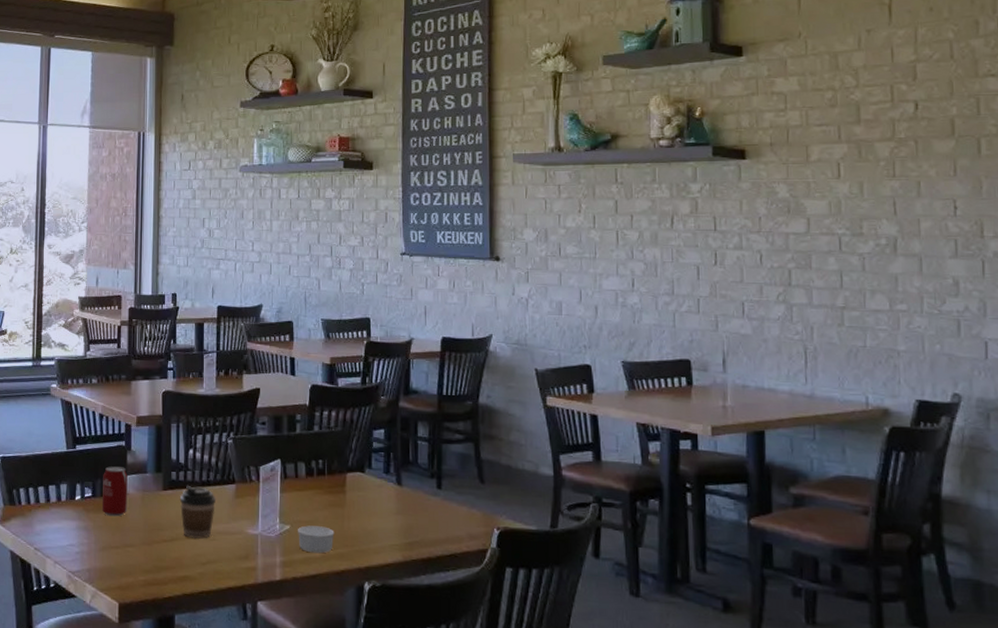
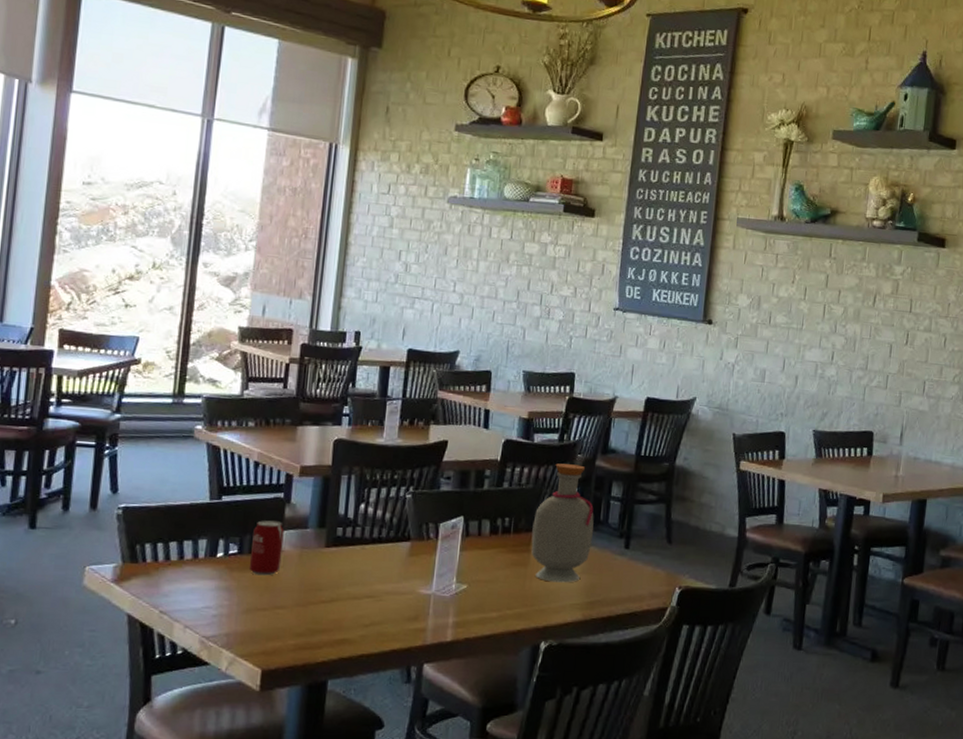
coffee cup: present [179,486,217,540] -> none [344,543,388,600]
ramekin: present [298,525,335,554] -> none [475,585,515,614]
bottle: none [345,406,405,524] -> present [531,463,594,583]

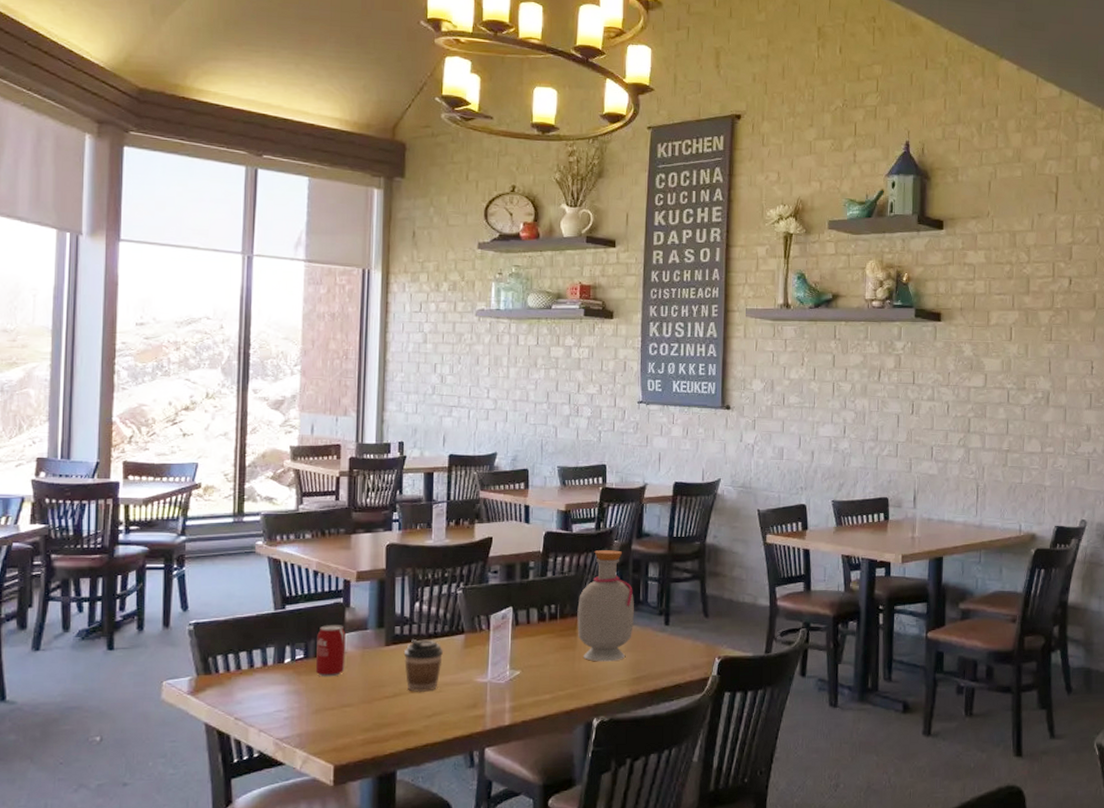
coffee cup: none [344,543,388,600] -> present [403,639,444,693]

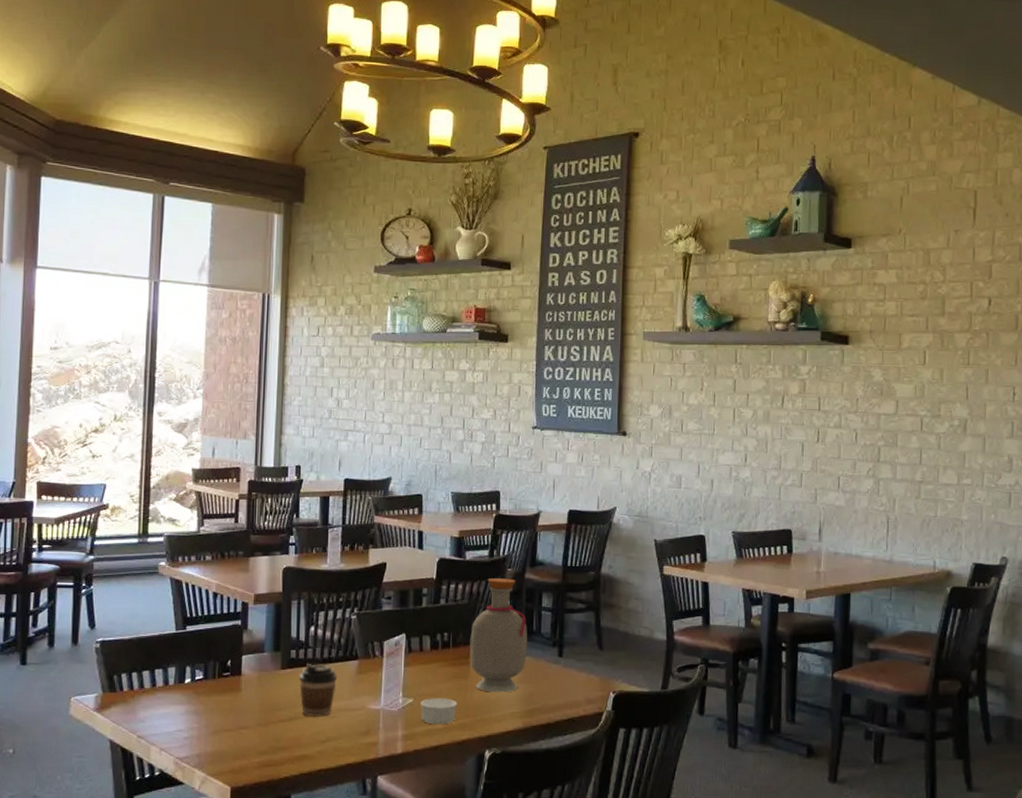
beverage can: present [315,625,346,677] -> none [214,647,243,699]
ramekin: none [528,669,565,696] -> present [421,698,458,725]

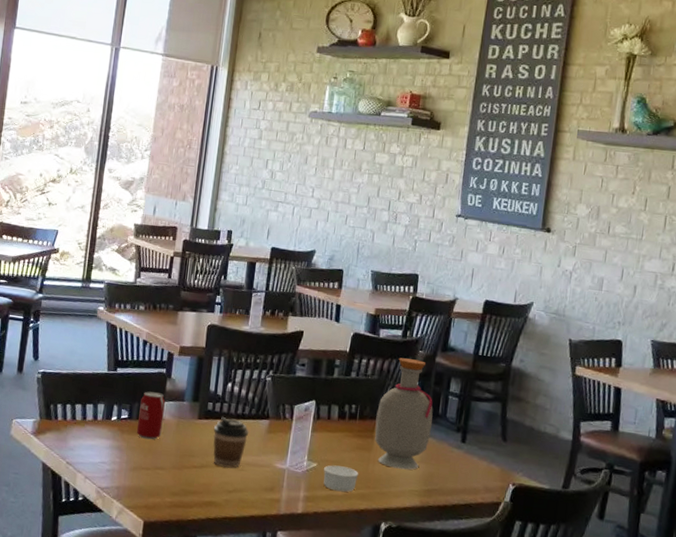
beverage can: none [214,647,243,699] -> present [136,391,165,440]

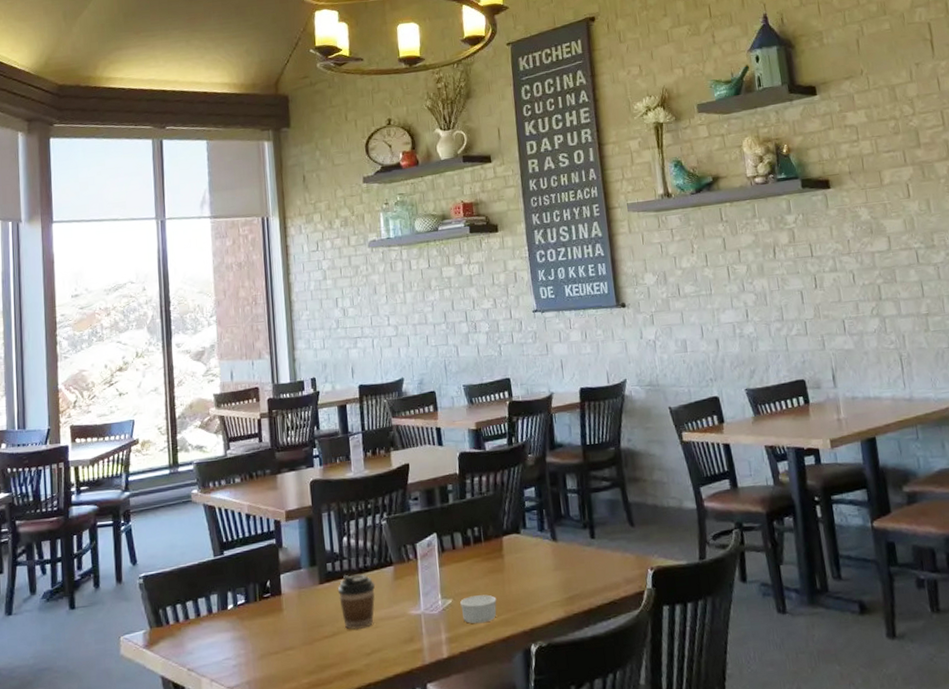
beverage can: present [136,391,165,440] -> none [255,566,284,621]
bottle: present [374,357,433,470] -> none [500,464,559,584]

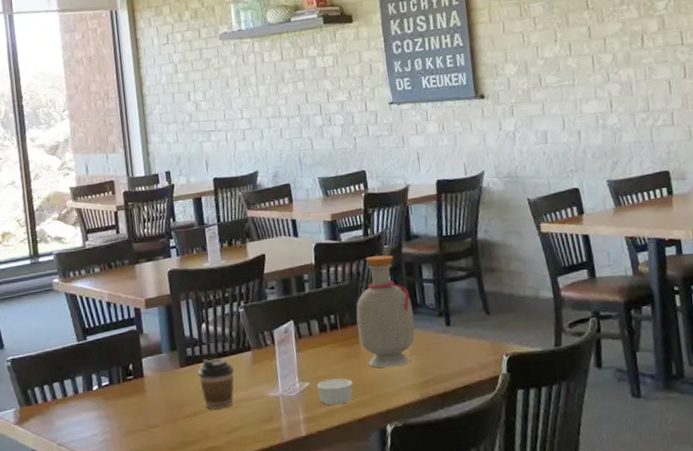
bottle: none [500,464,559,584] -> present [356,255,415,368]

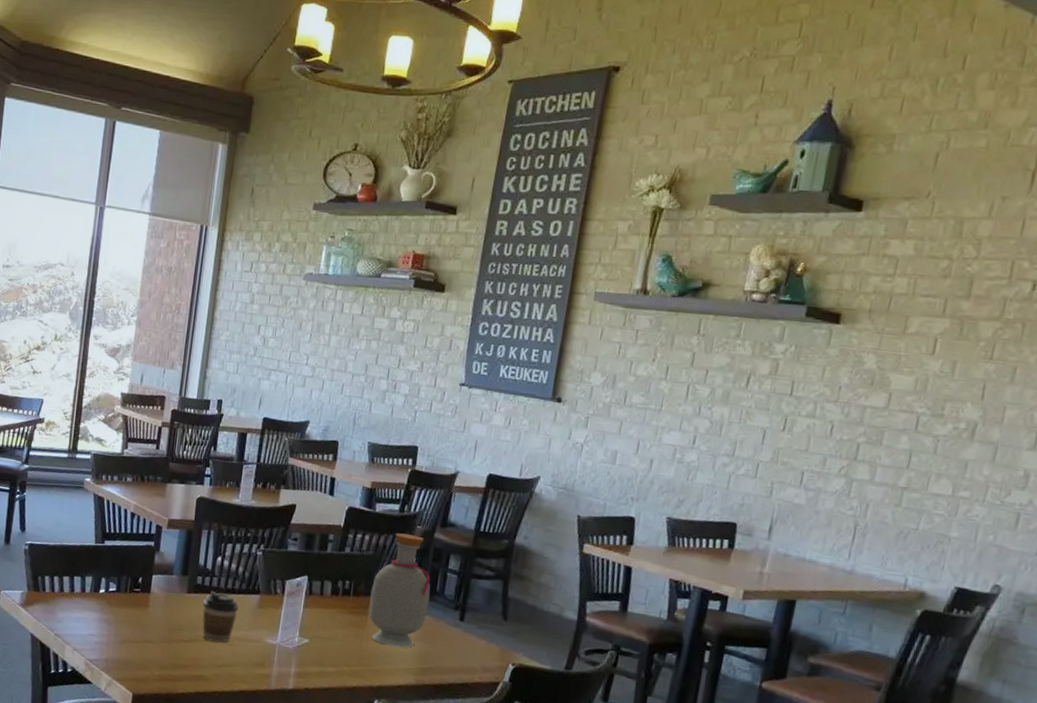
ramekin: present [317,378,353,405] -> none [315,641,352,669]

